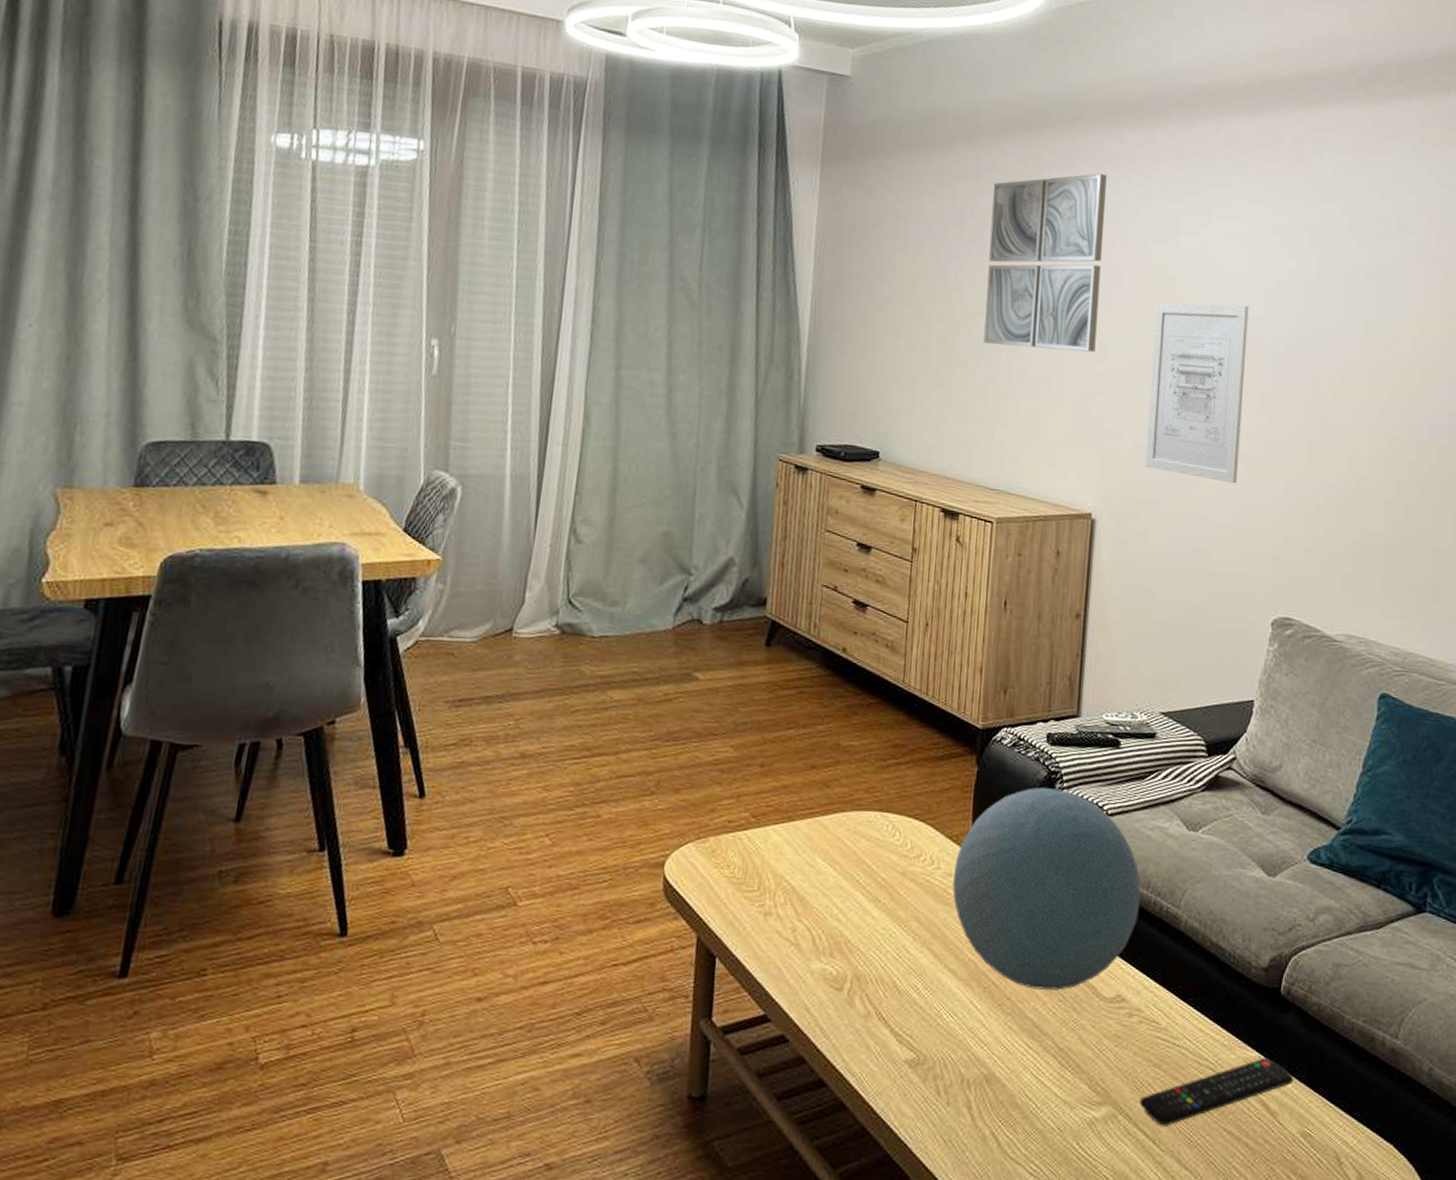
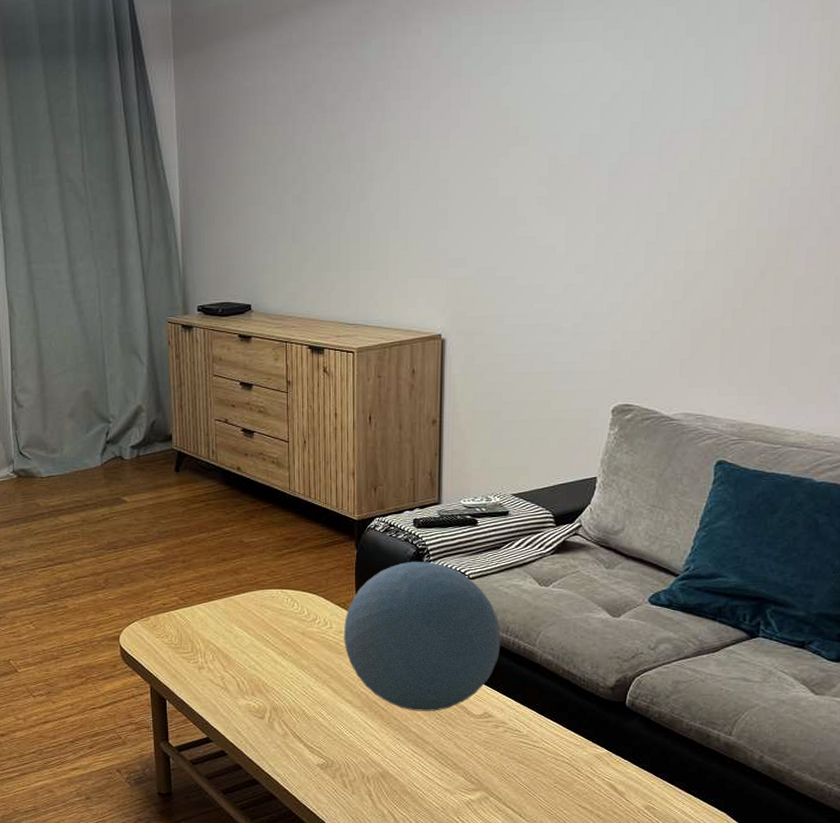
wall art: present [983,173,1107,353] -> none [330,18,438,197]
remote control: present [1140,1057,1294,1126] -> none [507,753,639,804]
wall art: present [1145,302,1249,484] -> none [488,124,584,292]

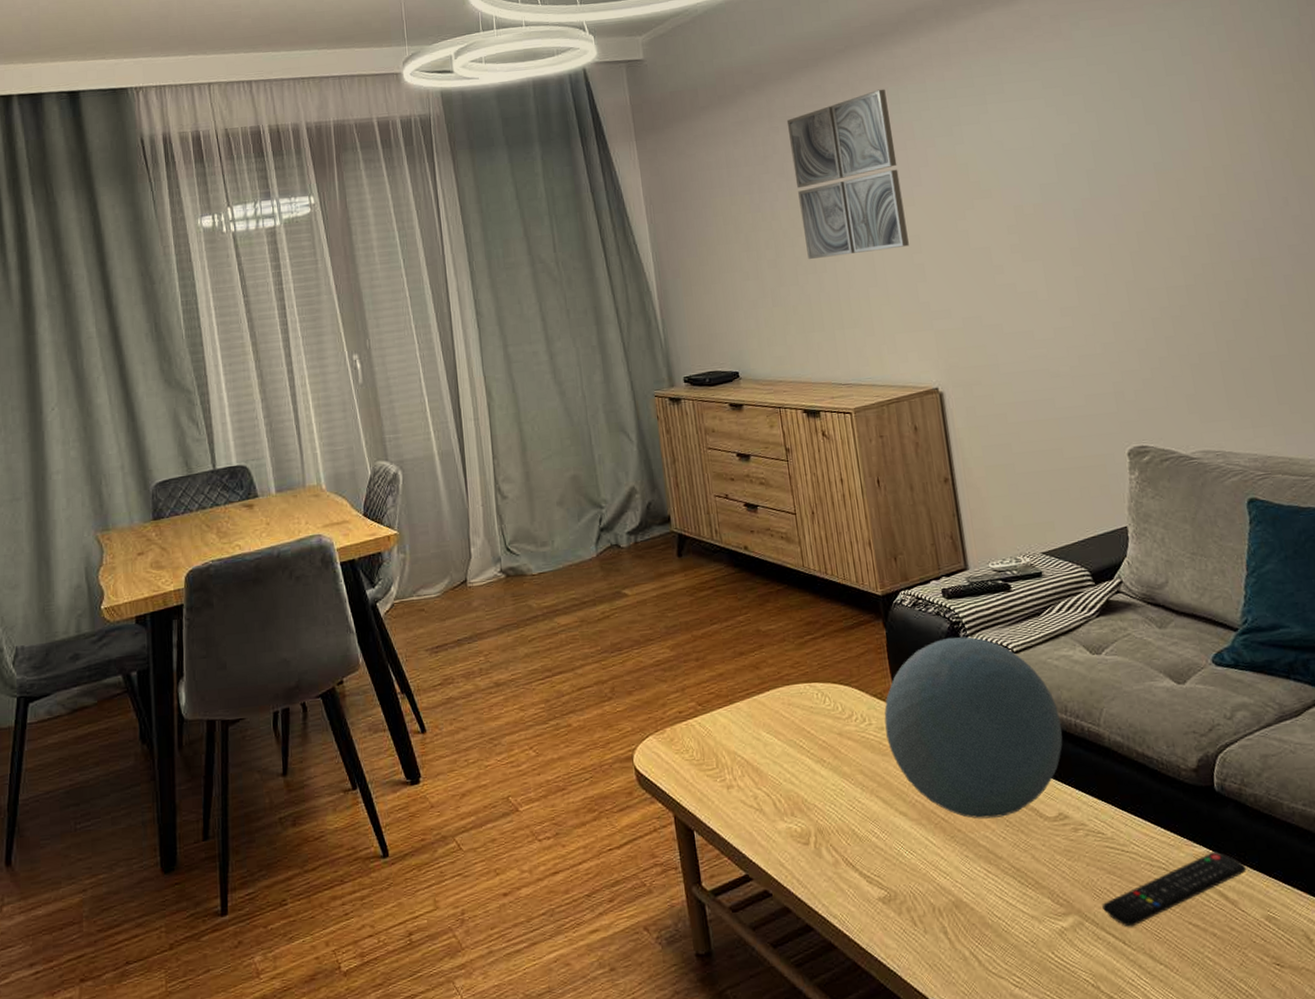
wall art: none [330,18,438,197] -> present [786,89,909,259]
remote control: none [507,753,639,804] -> present [1102,851,1247,927]

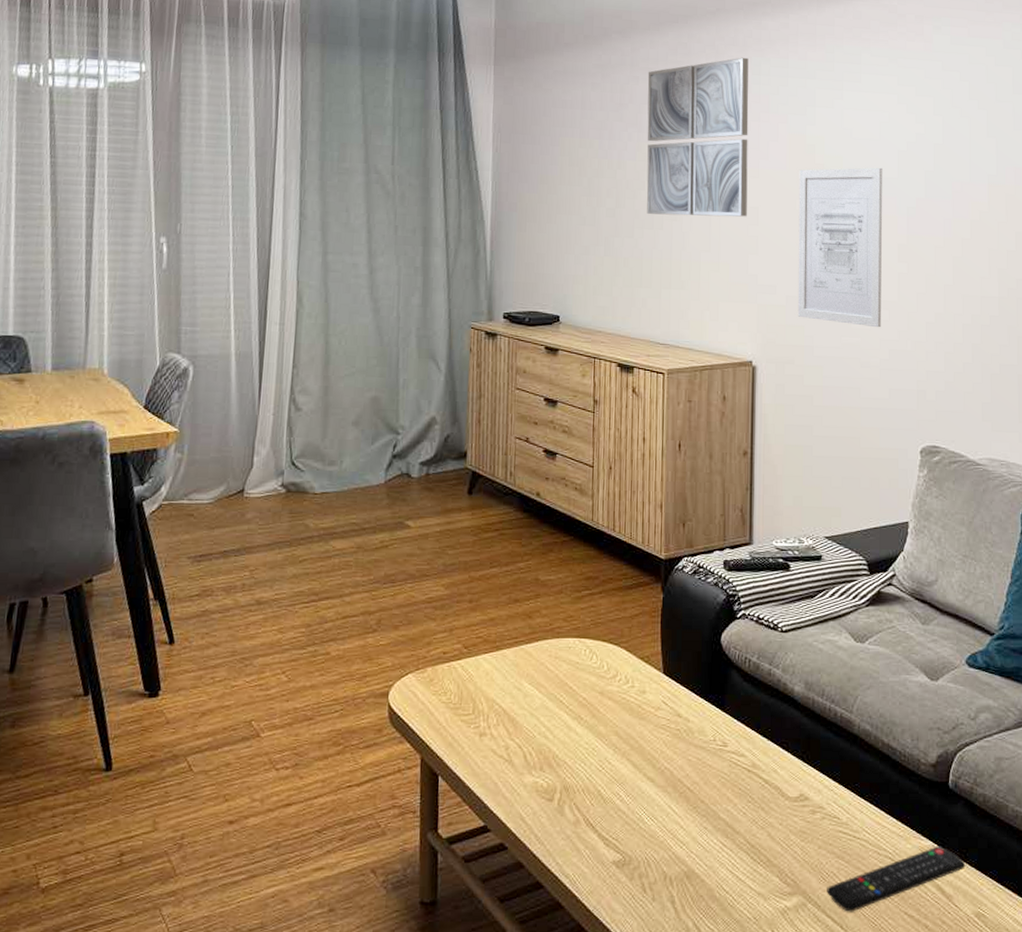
decorative orb: present [884,636,1063,819] -> none [647,609,817,792]
wall art: none [955,174,1066,338] -> present [797,167,883,328]

